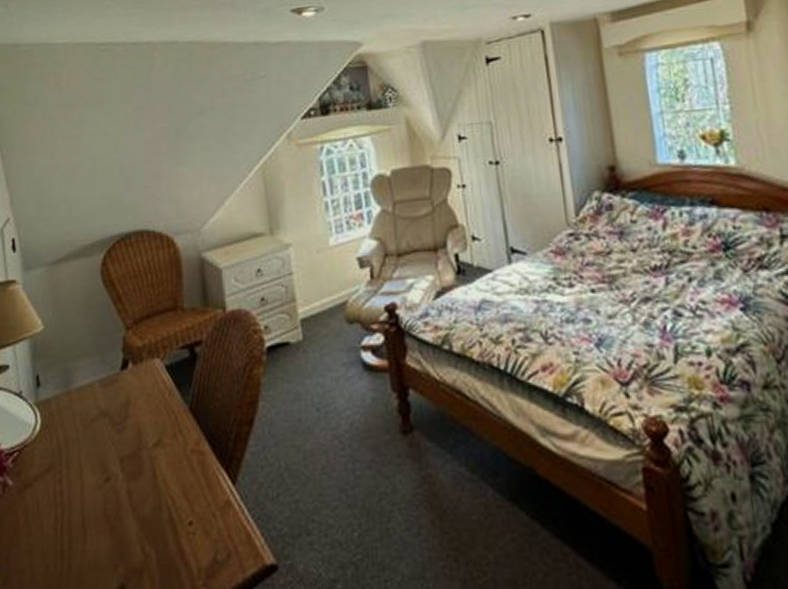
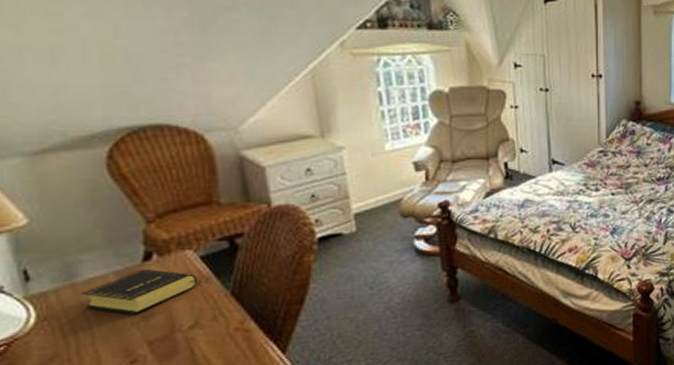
book: none [74,377,163,427] -> present [81,268,198,315]

